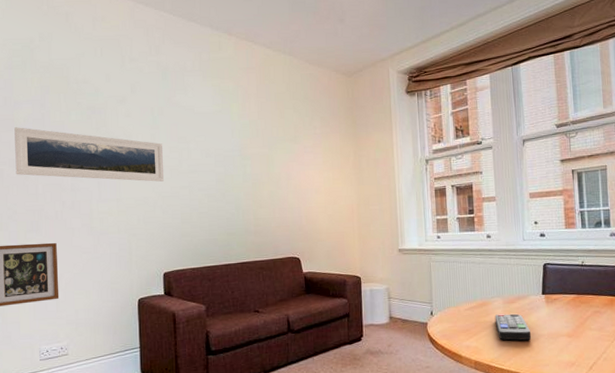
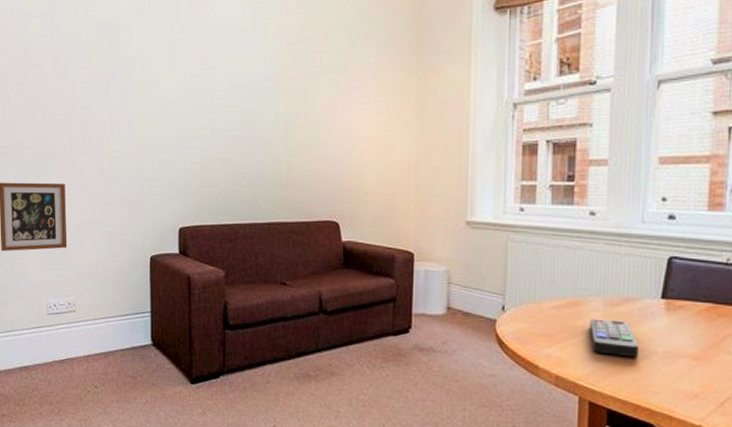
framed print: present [14,127,165,182] -> none [22,45,183,117]

